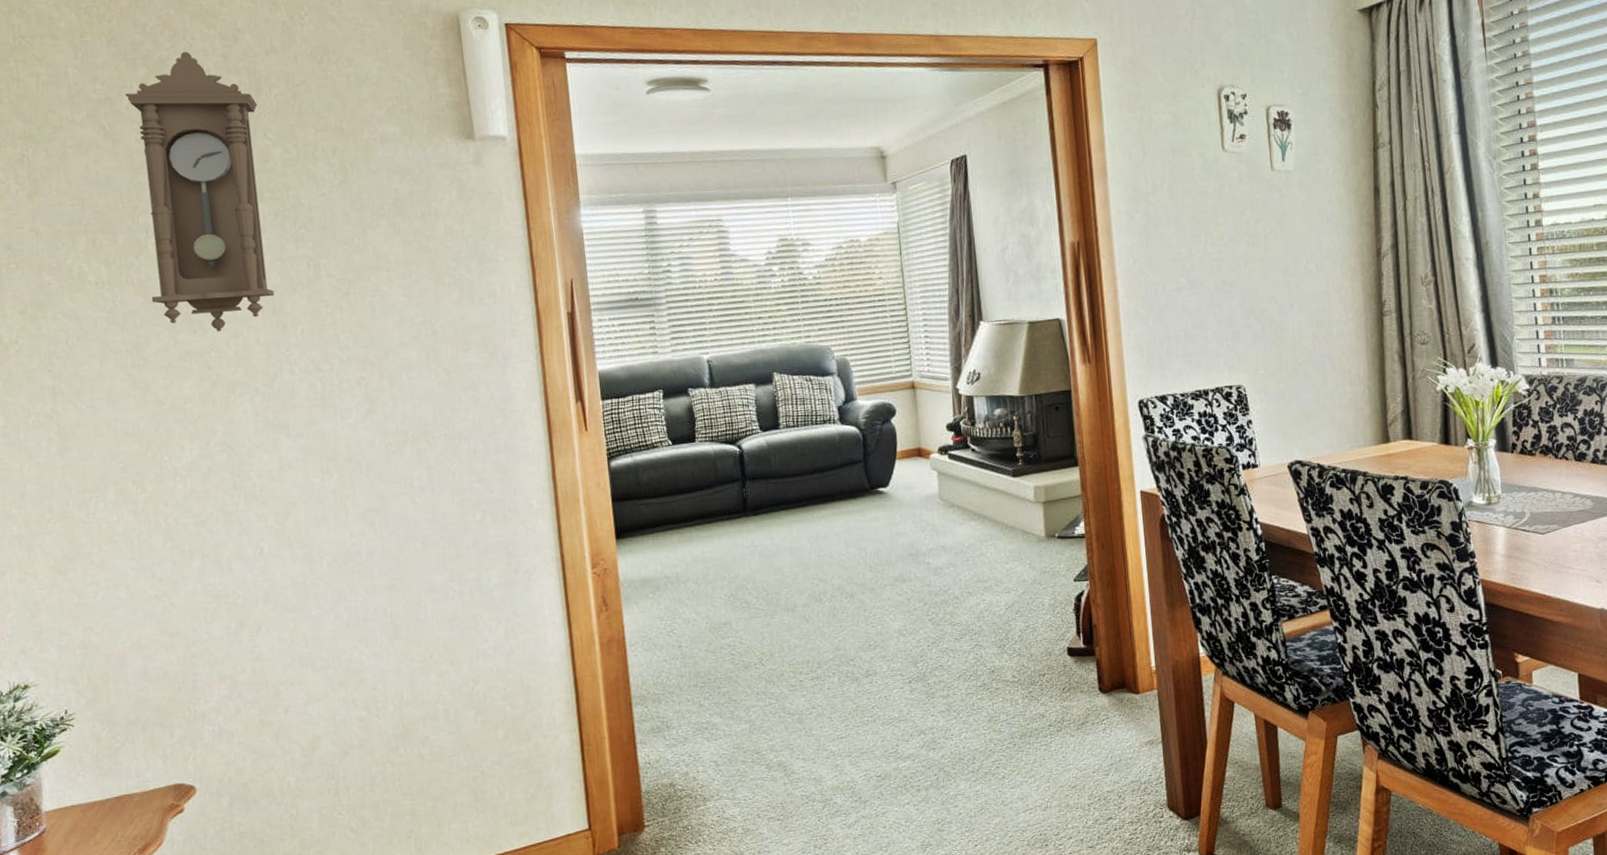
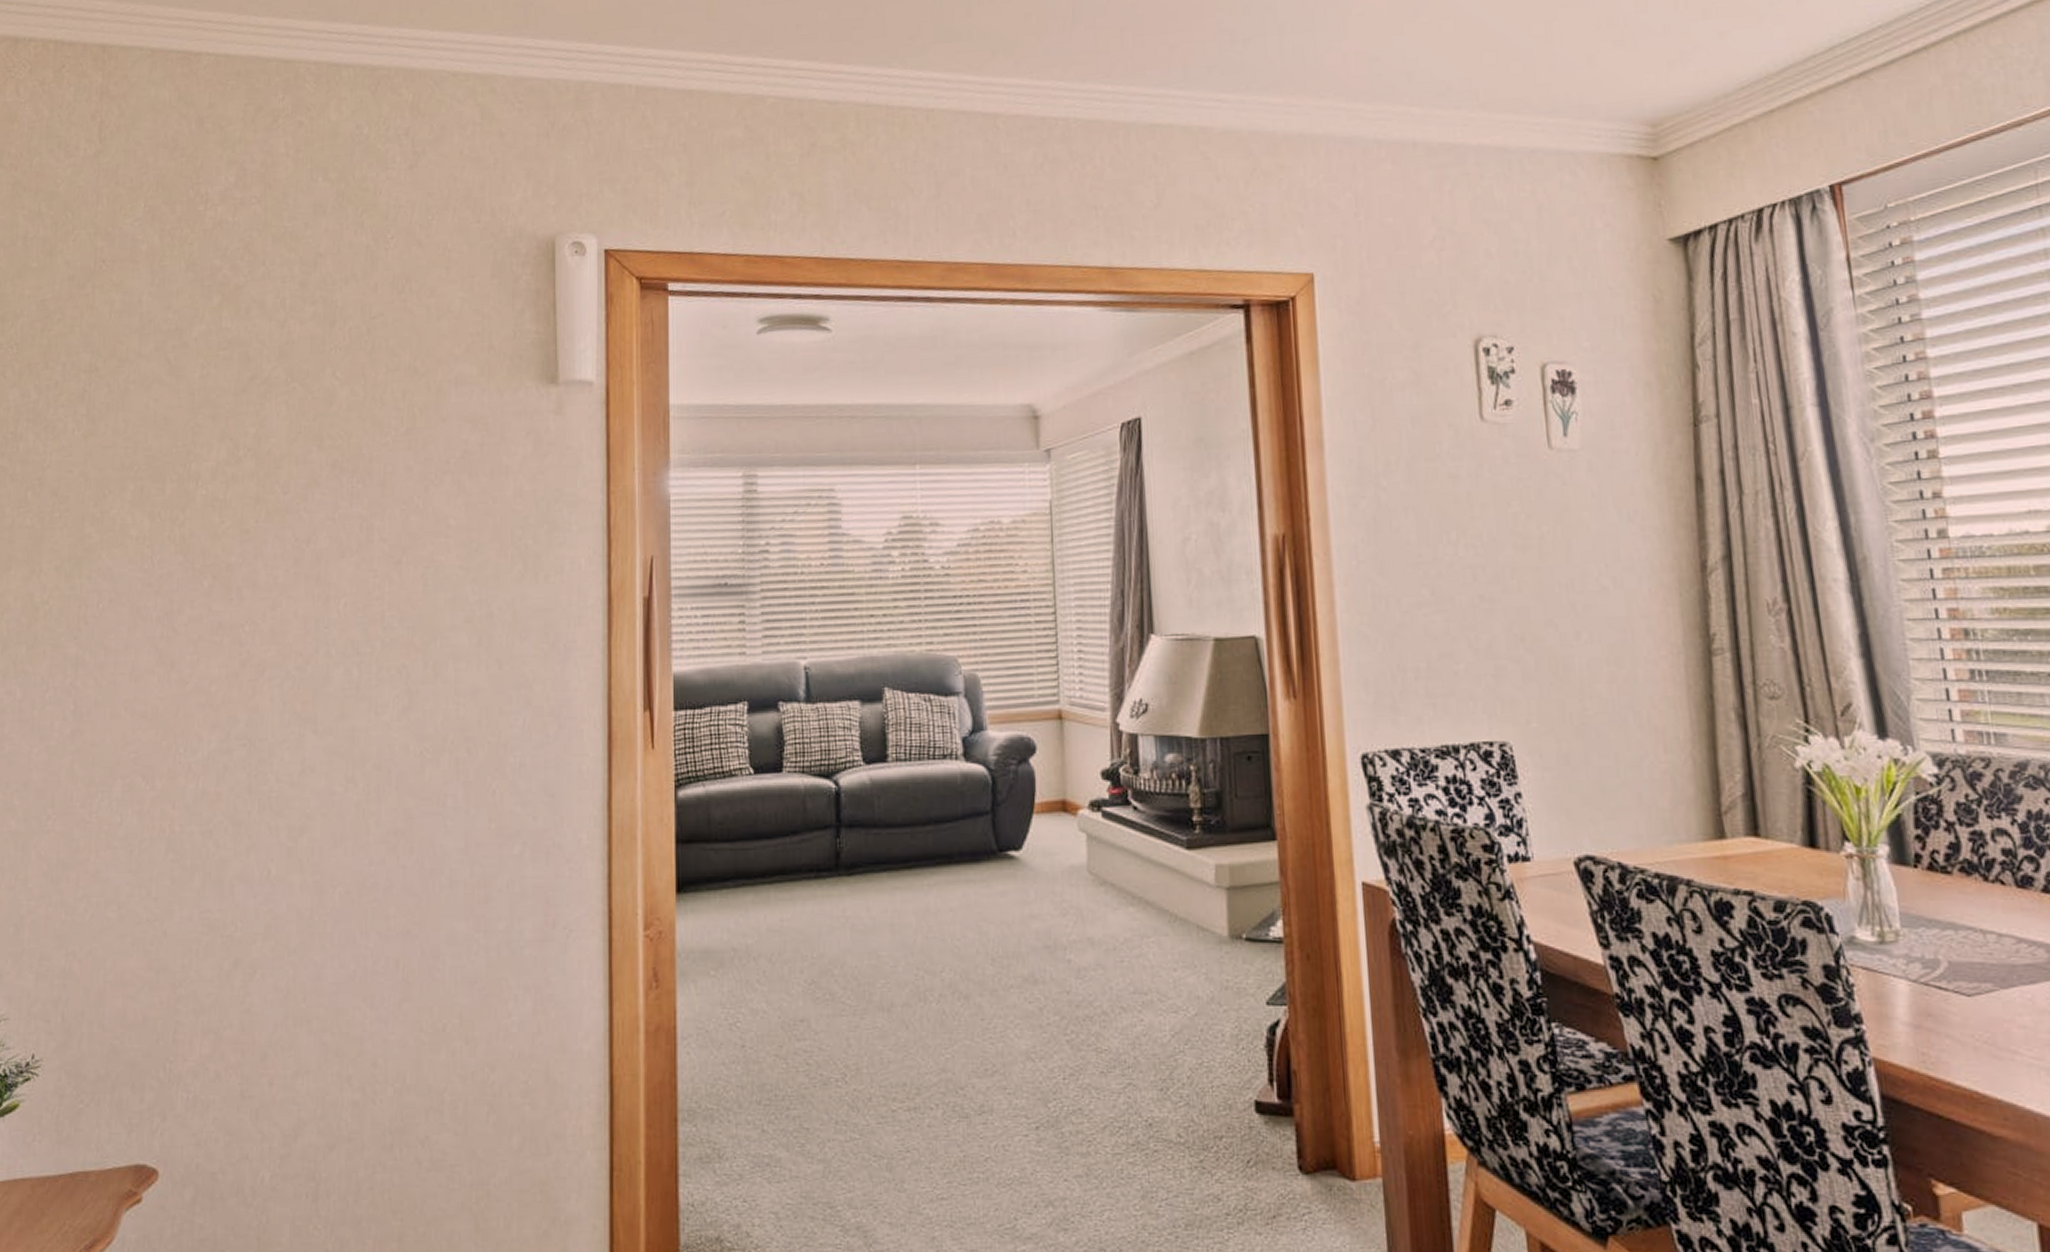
pendulum clock: present [124,51,275,332] -> none [191,278,330,602]

